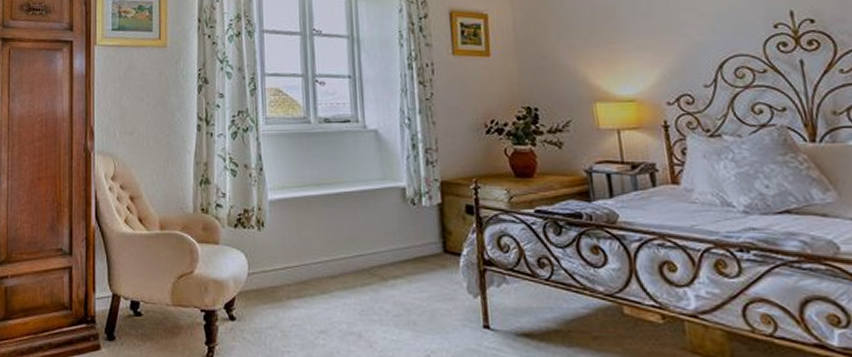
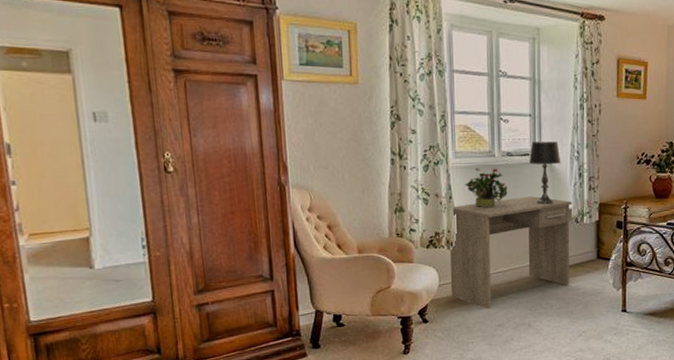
desk: none [261,171,409,309] -> present [450,196,572,309]
potted plant: none [277,135,327,183] -> present [465,167,508,208]
table lamp: none [350,106,389,181] -> present [529,141,561,205]

